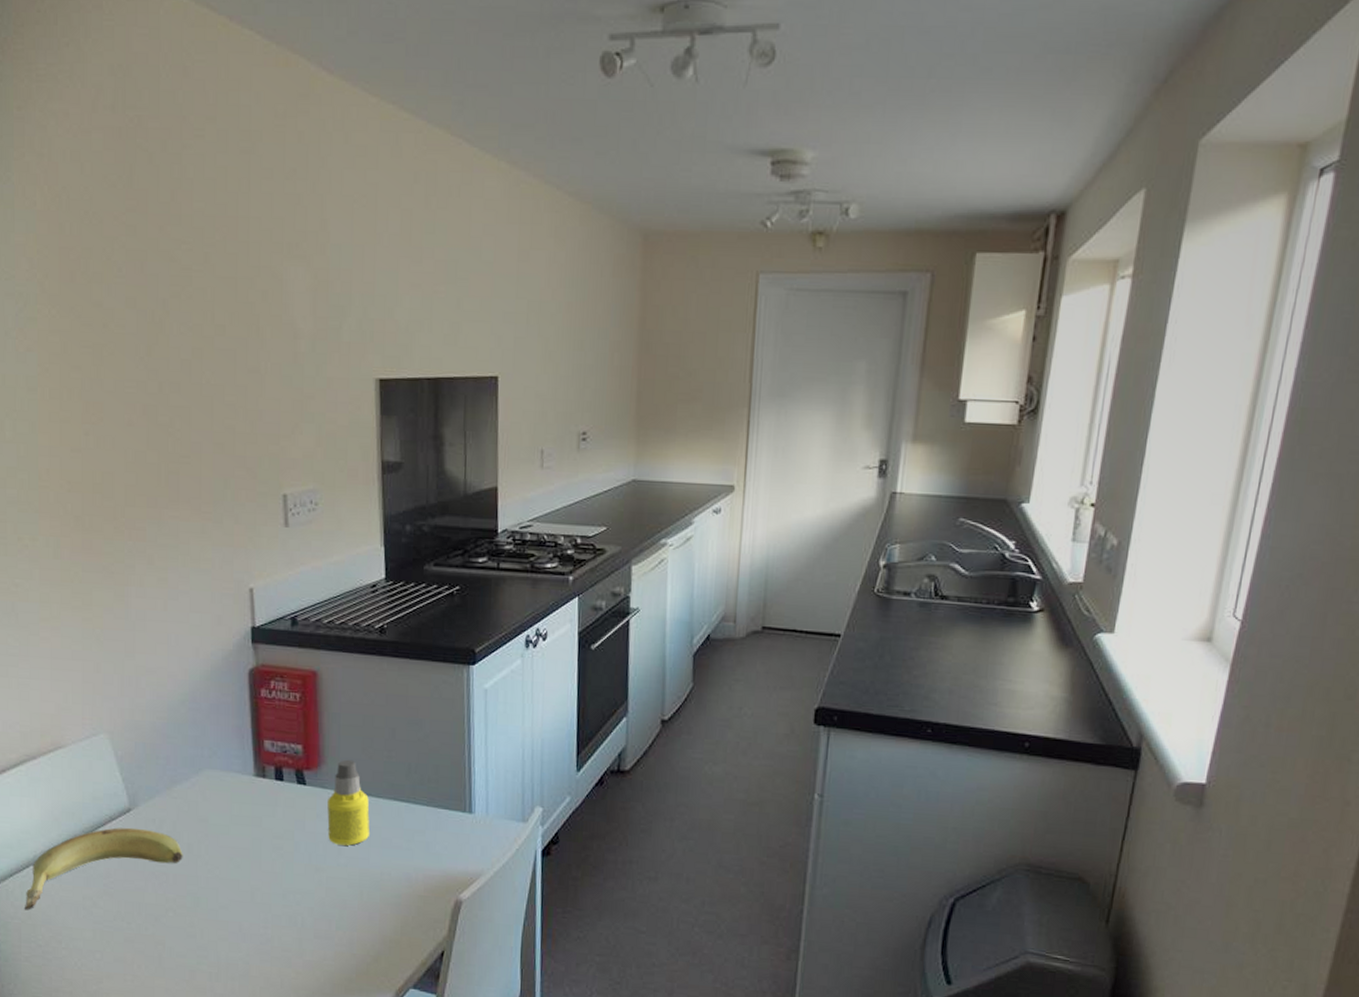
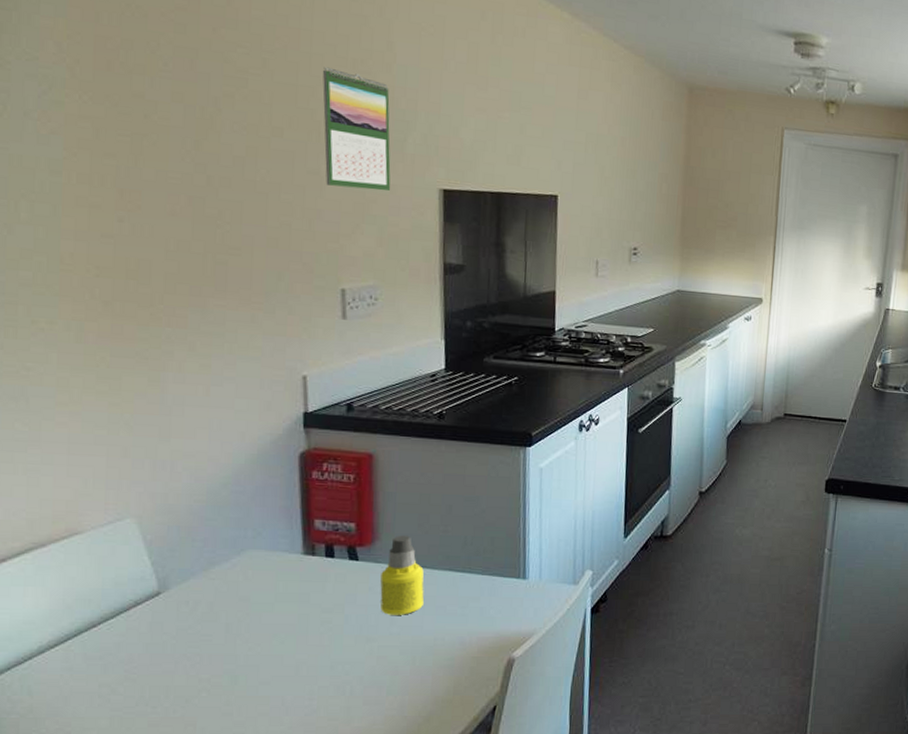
banana: present [24,827,183,911] -> none [23,611,220,704]
calendar: none [260,255,327,386] -> present [322,66,391,192]

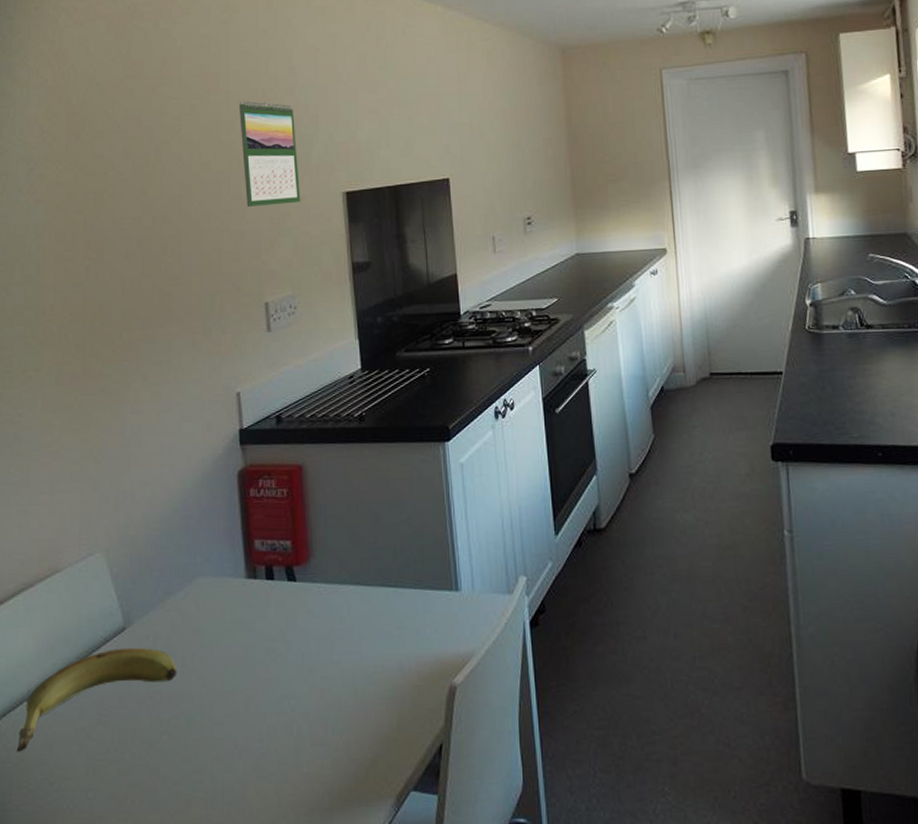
banana: none [23,611,220,704] -> present [16,647,177,752]
bottle: present [380,535,424,615] -> none [318,549,360,641]

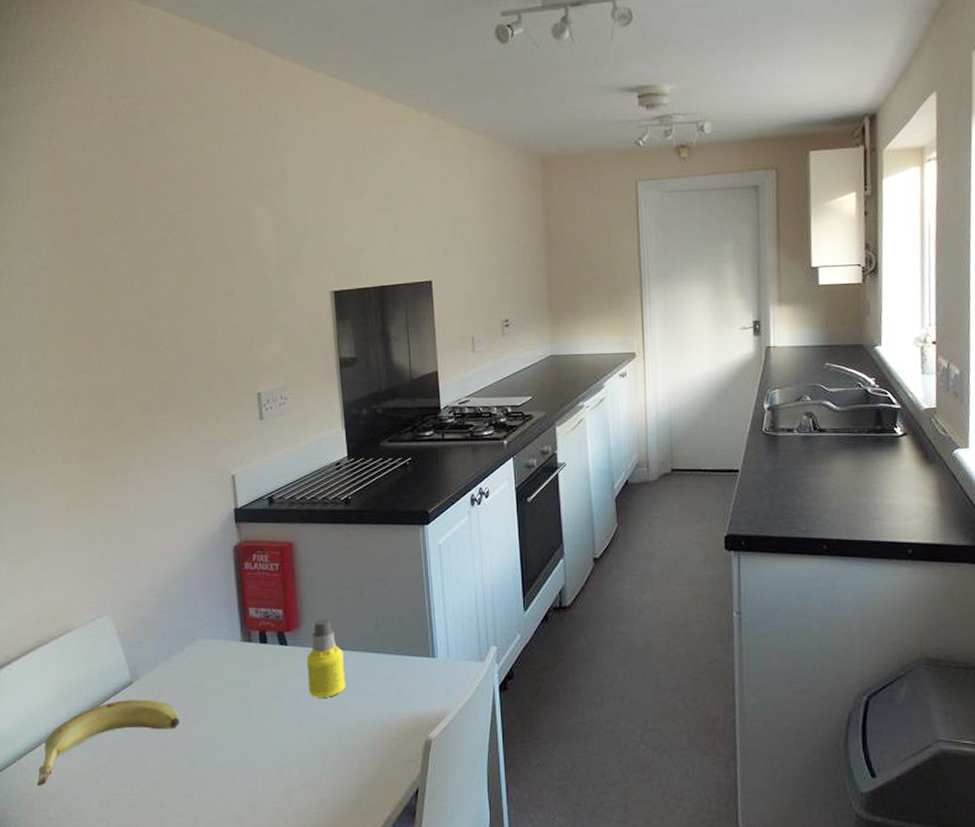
calendar: present [239,101,300,207] -> none [232,201,290,302]
bottle: none [318,549,360,641] -> present [307,618,345,698]

